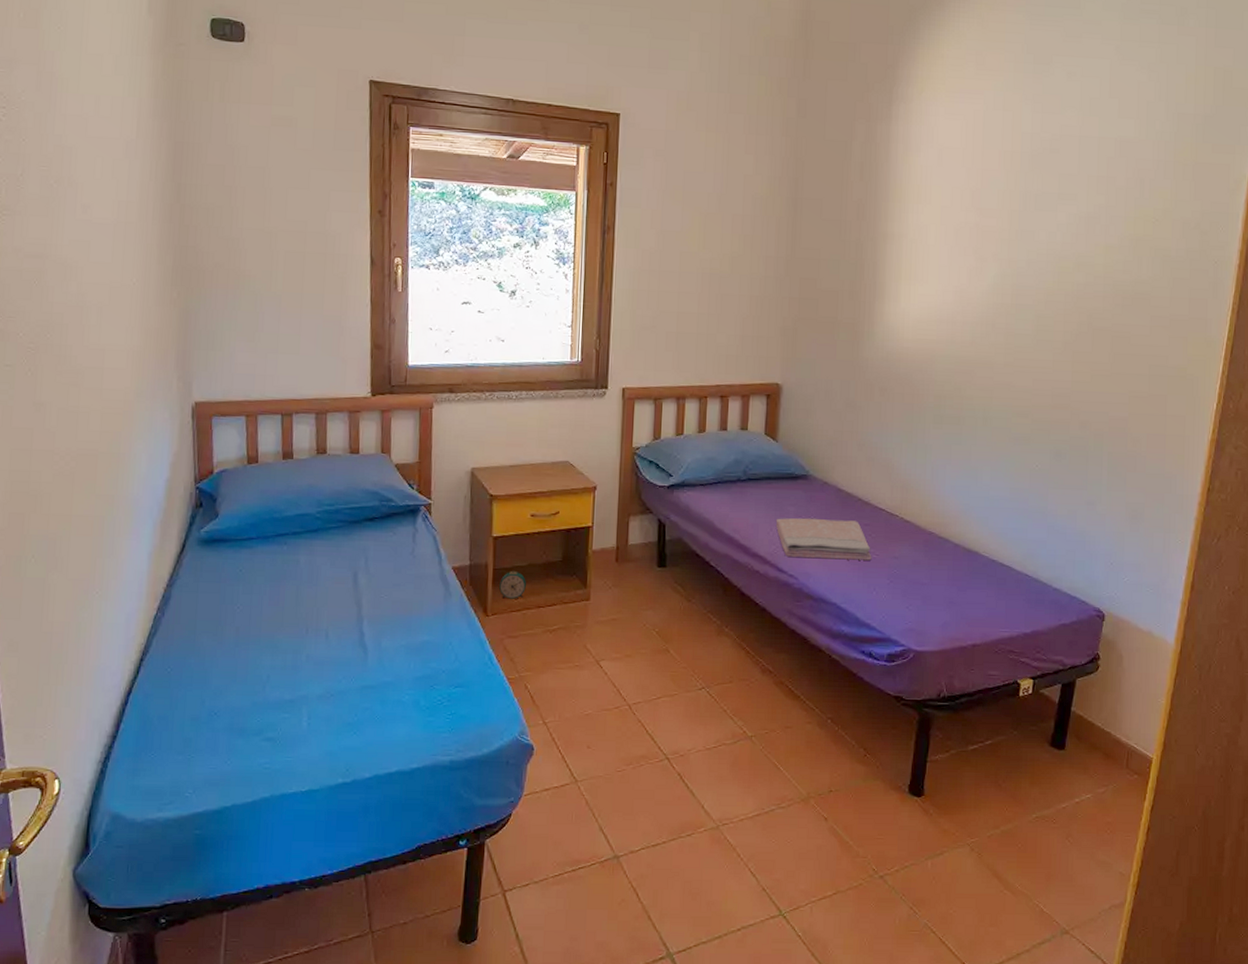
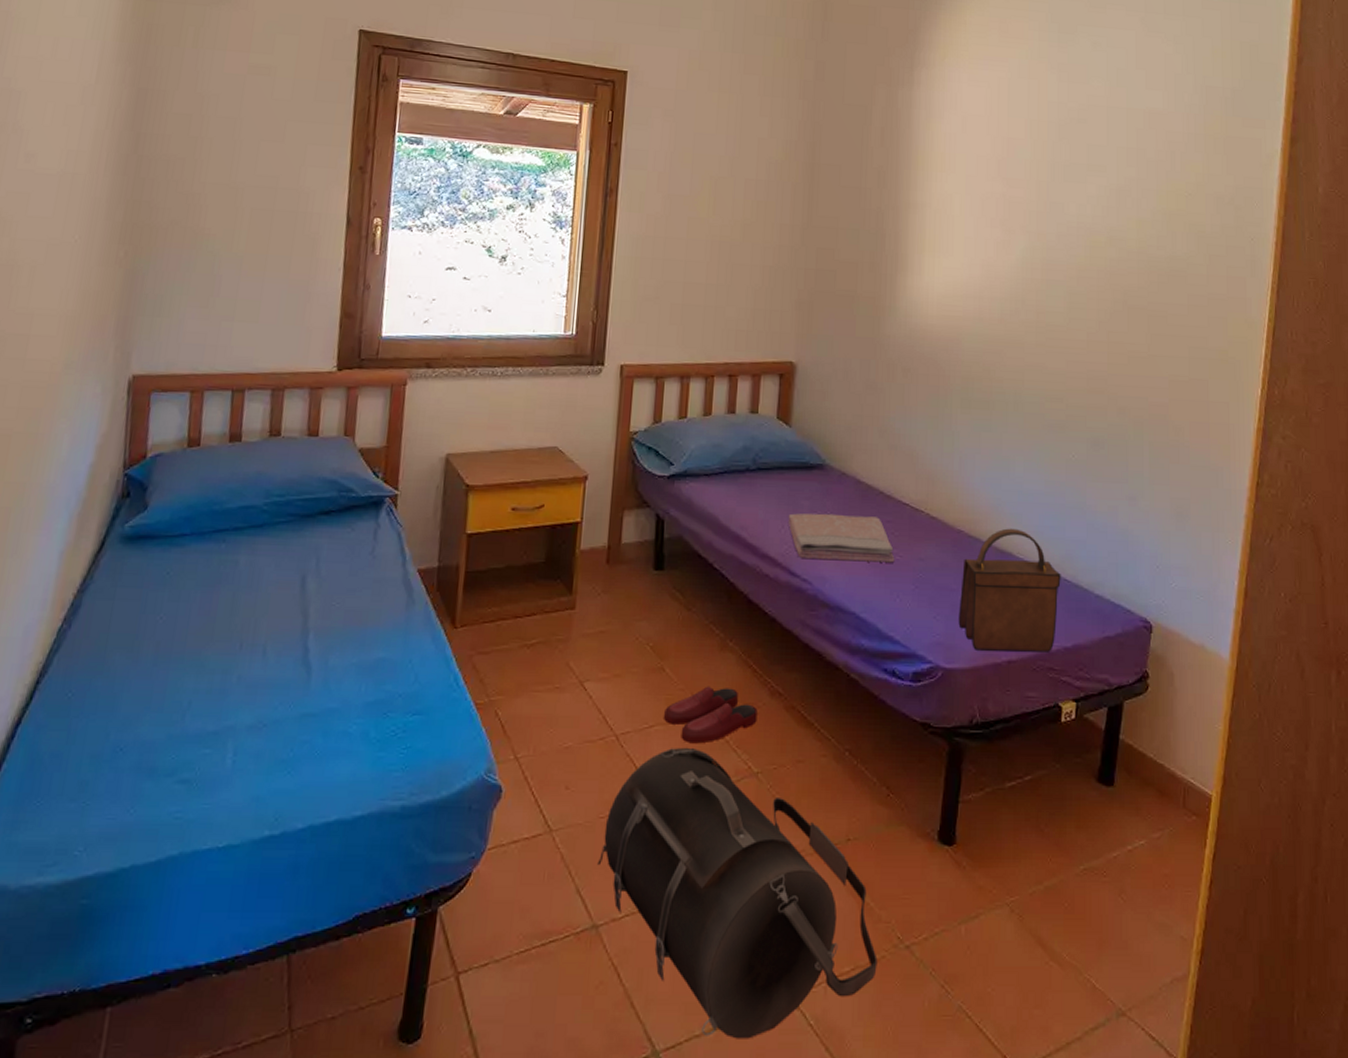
alarm clock: present [499,570,527,599] -> none [471,573,504,608]
duffel bag: none [616,715,856,946] -> present [597,747,878,1039]
slippers: none [670,664,751,712] -> present [664,686,758,744]
handbag: none [928,530,1023,637] -> present [958,528,1061,652]

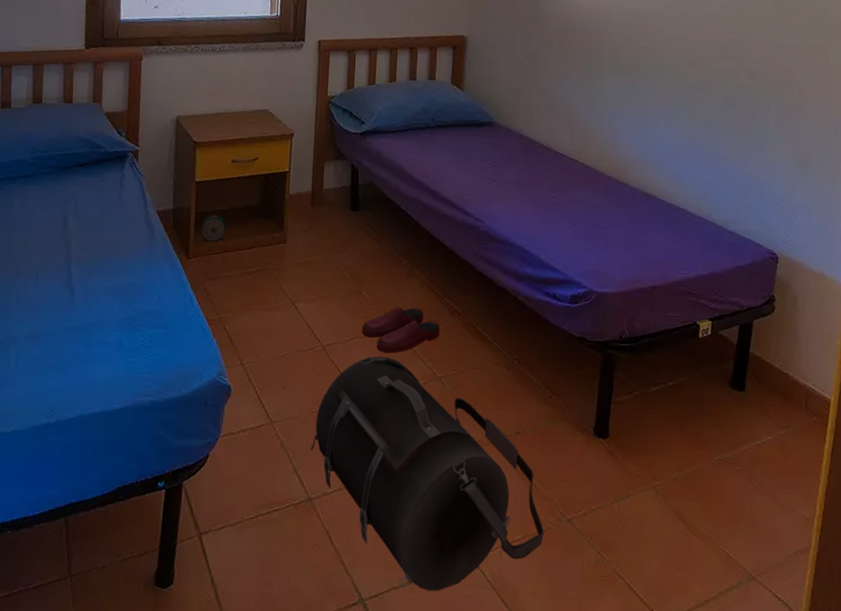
alarm clock: none [471,573,504,608] -> present [201,214,227,242]
towel: present [787,513,895,563] -> none [462,163,554,204]
handbag: present [958,528,1061,652] -> none [609,175,698,279]

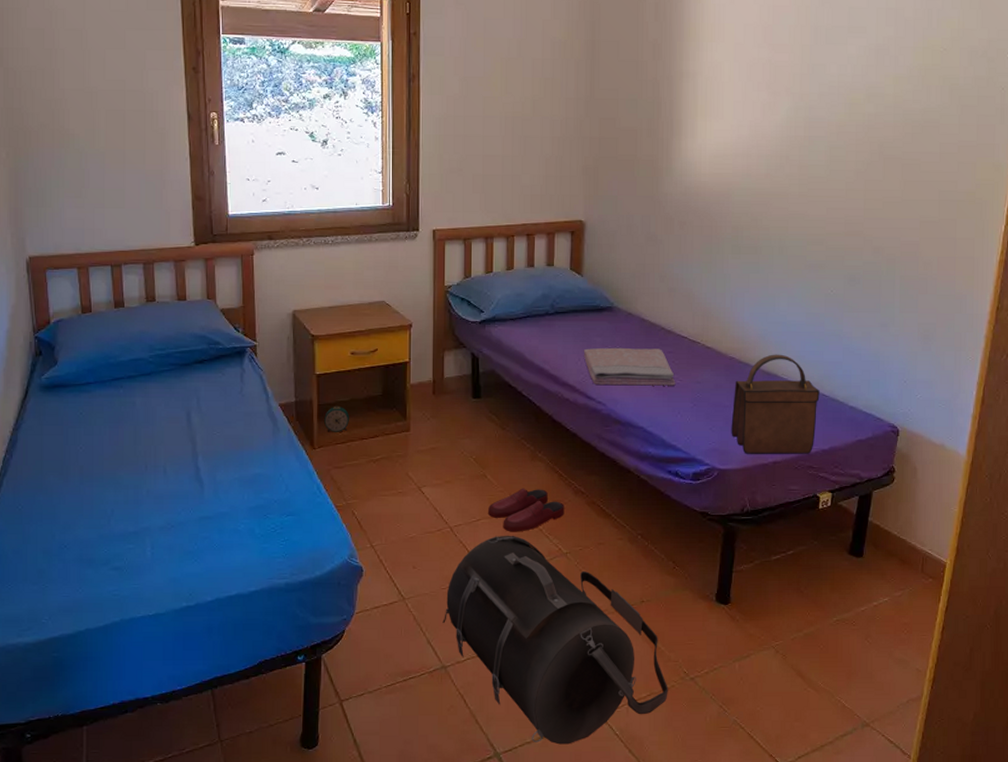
towel: none [462,163,554,204] -> present [583,347,676,386]
handbag: none [609,175,698,279] -> present [731,354,820,454]

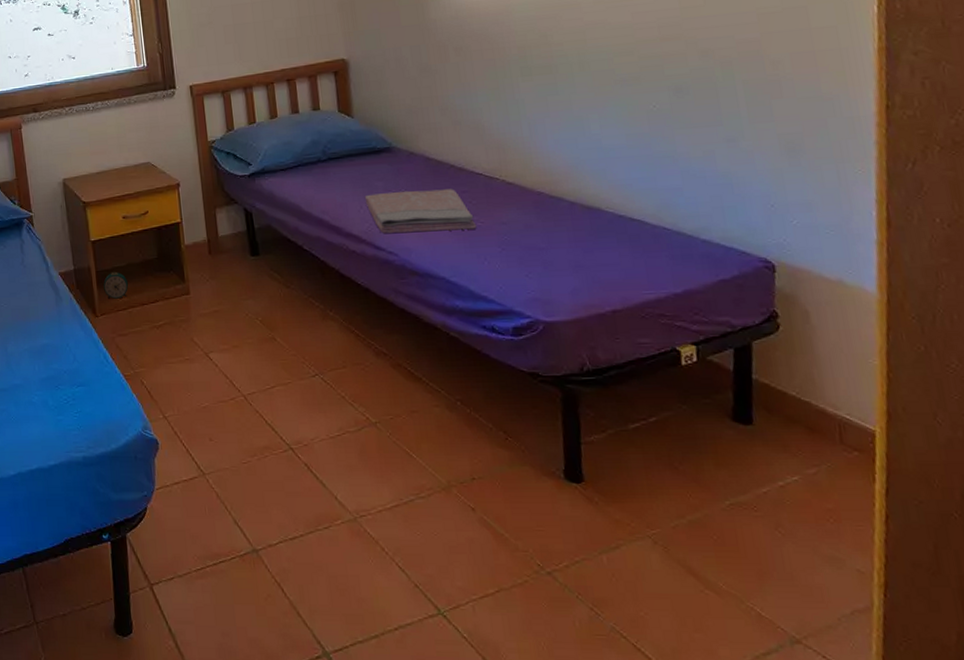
duffel bag: present [442,535,668,745] -> none [247,403,522,647]
slippers: present [488,488,564,532] -> none [282,350,367,400]
handbag: present [731,354,820,454] -> none [548,184,662,303]

